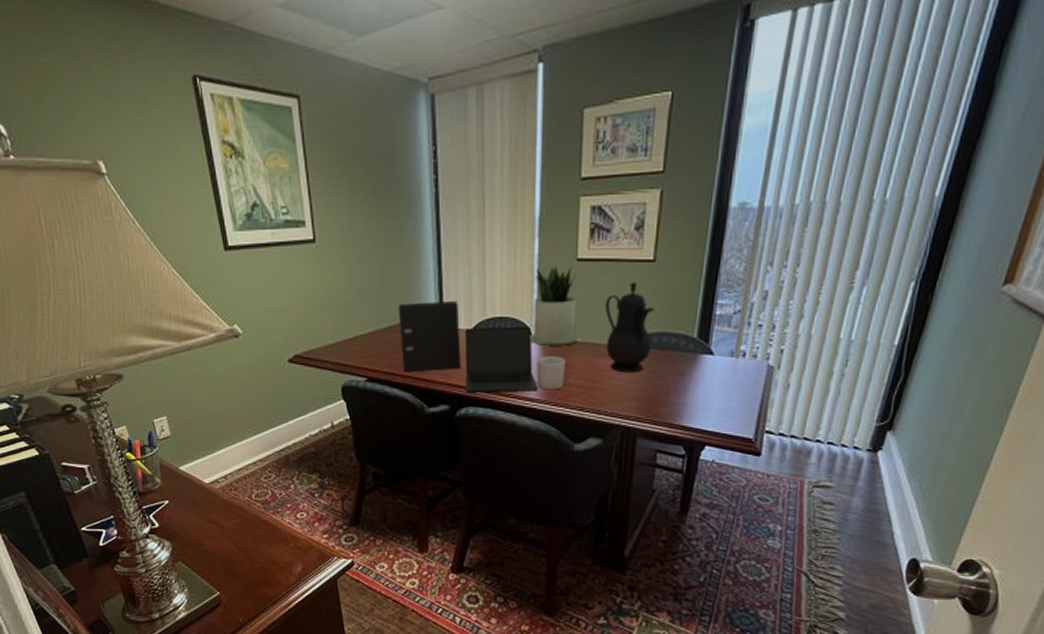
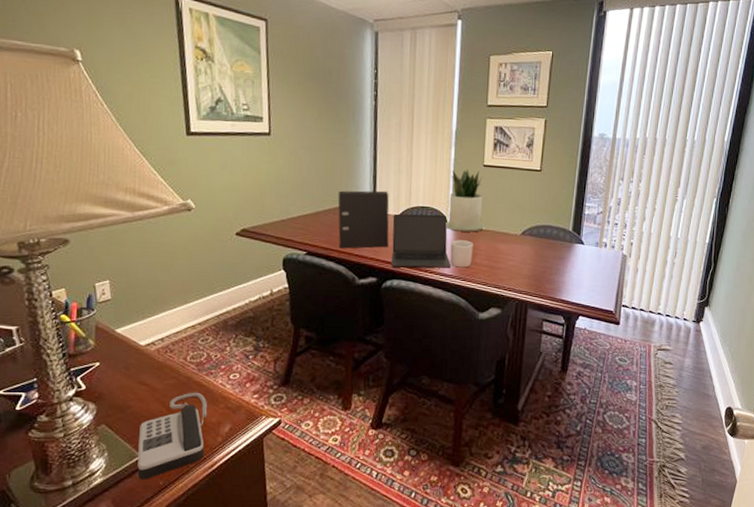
telephone: none [214,531,279,616] -> present [137,392,208,480]
coffeepot: present [605,281,655,373] -> none [504,185,541,256]

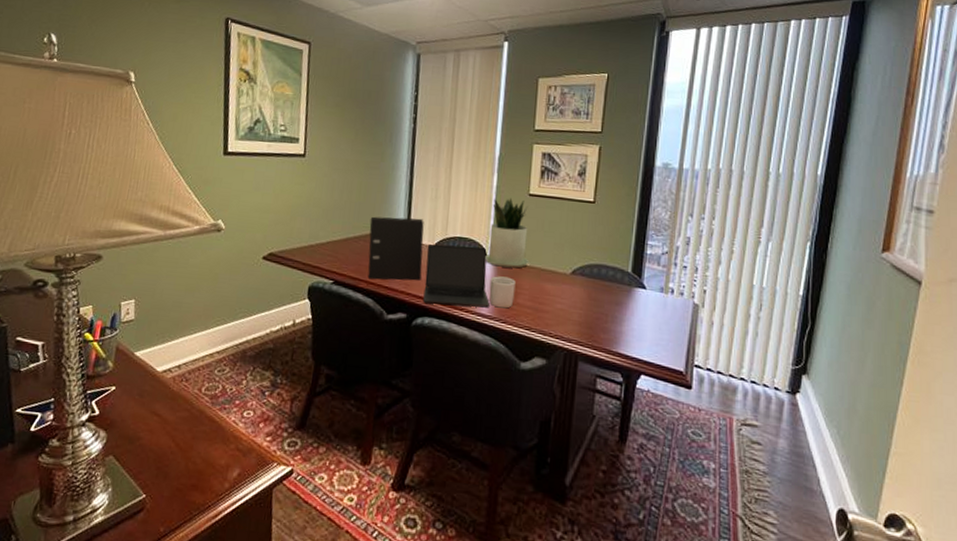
telephone: present [137,392,208,480] -> none [139,428,218,524]

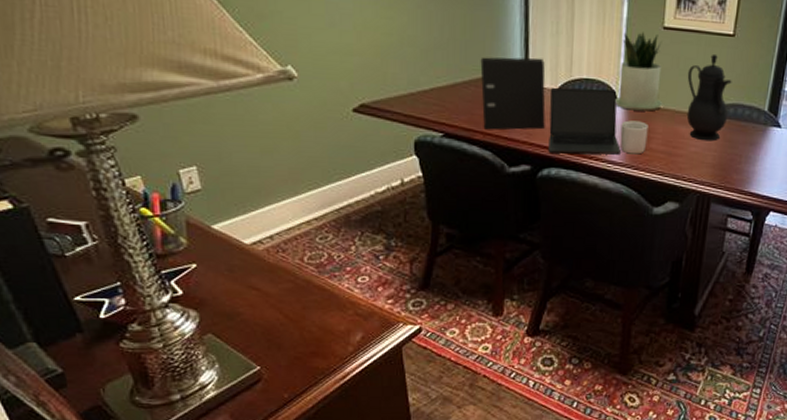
coffeepot: none [551,218,595,299] -> present [686,53,732,141]

